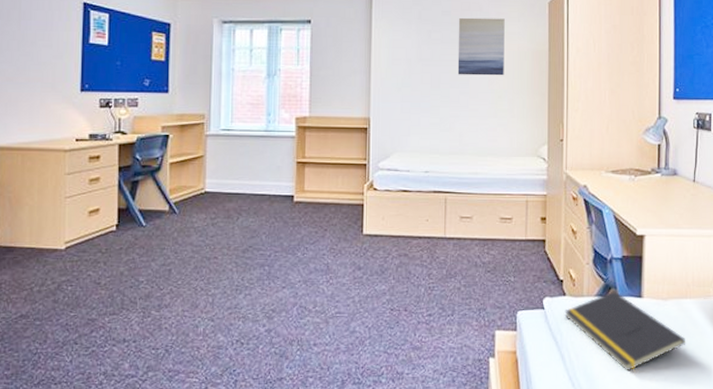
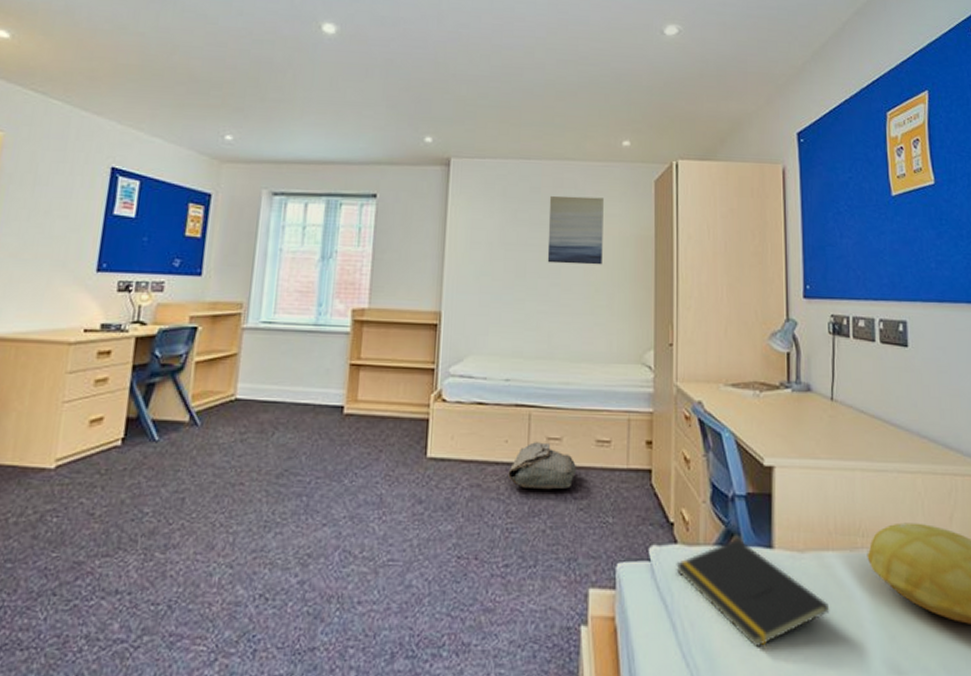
bag: none [429,220,484,257] -> present [508,442,576,490]

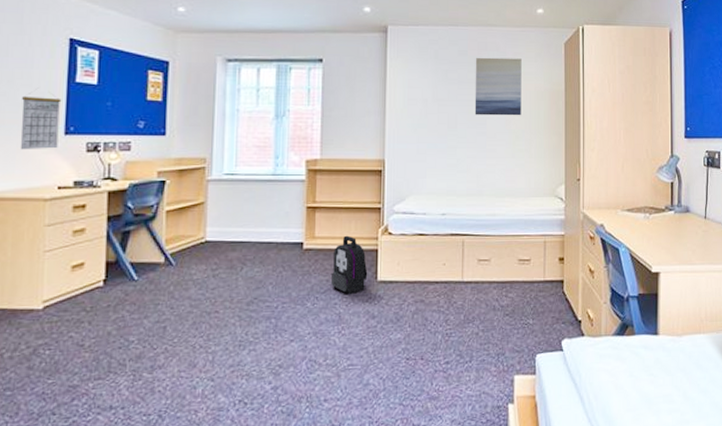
calendar: none [49,225,97,288] -> present [20,93,62,150]
backpack: none [373,400,416,472] -> present [331,235,368,294]
bag: present [508,442,576,490] -> none [446,263,502,301]
notepad: present [676,538,830,648] -> none [583,329,701,410]

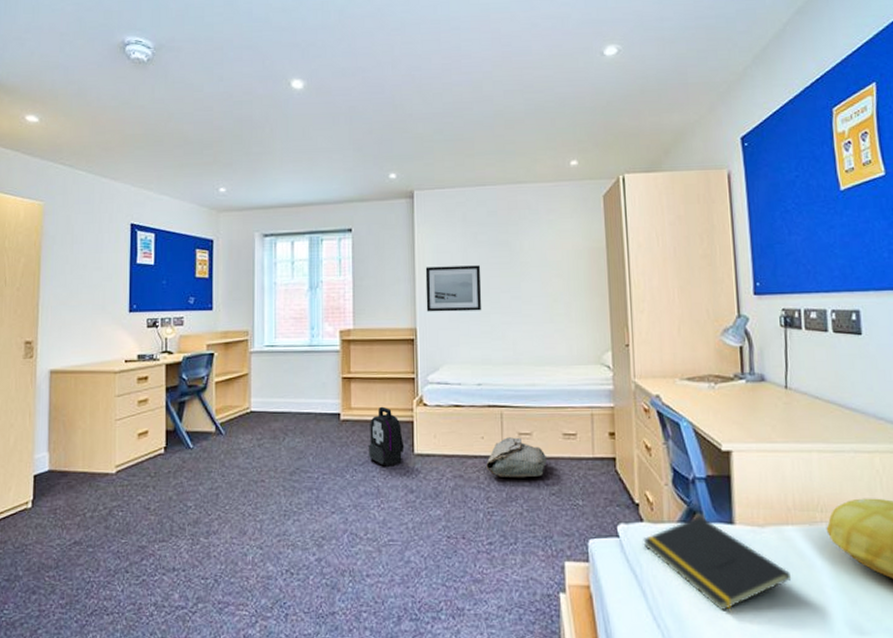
calendar: present [20,93,62,150] -> none [94,275,126,328]
wall art: none [395,101,450,145] -> present [425,265,482,312]
bag: none [446,263,502,301] -> present [486,437,547,478]
wall art: present [474,57,522,116] -> none [505,215,559,279]
notepad: none [583,329,701,410] -> present [643,516,792,611]

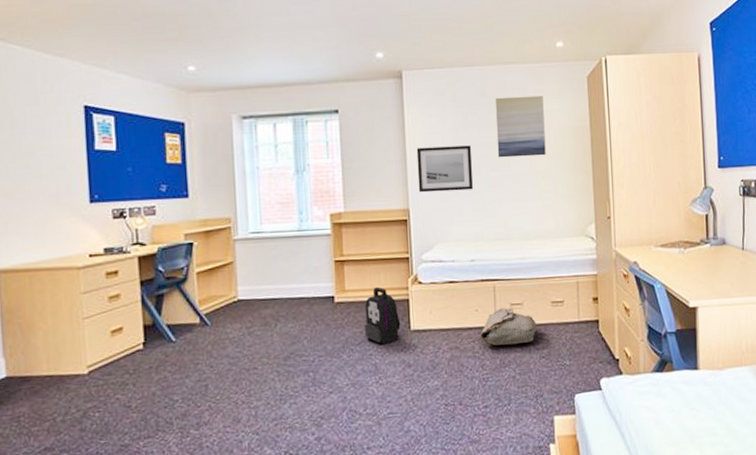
wall art: none [505,215,559,279] -> present [495,96,546,158]
notepad: present [643,516,792,611] -> none [622,365,744,444]

